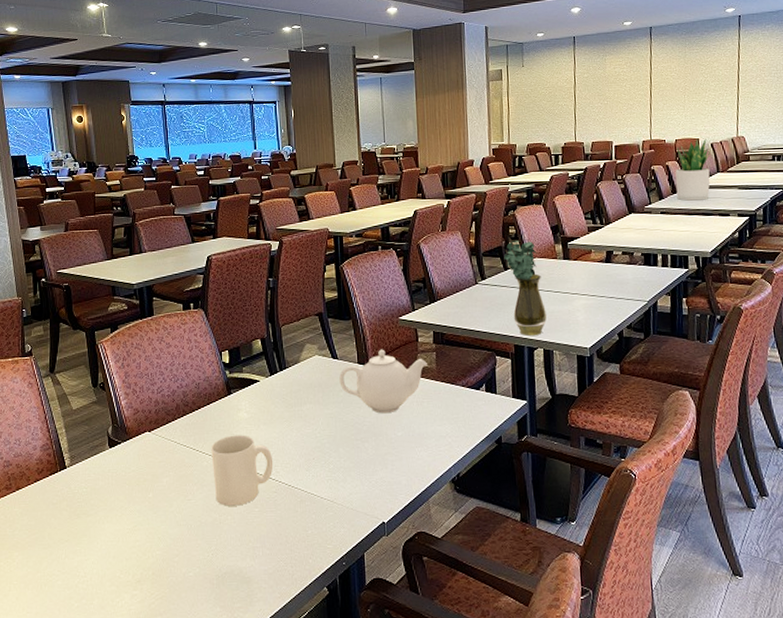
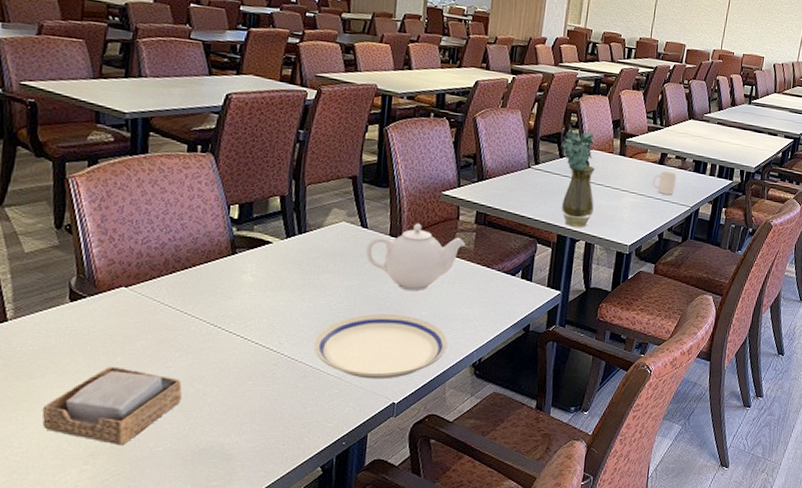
napkin holder: none [98,502,202,572] -> present [42,366,182,446]
cup: present [211,435,274,506] -> none [201,299,277,377]
plate: none [306,437,426,500] -> present [314,313,448,379]
cup: none [603,269,628,292] -> present [653,171,676,195]
planter: present [675,138,710,201] -> none [734,56,772,118]

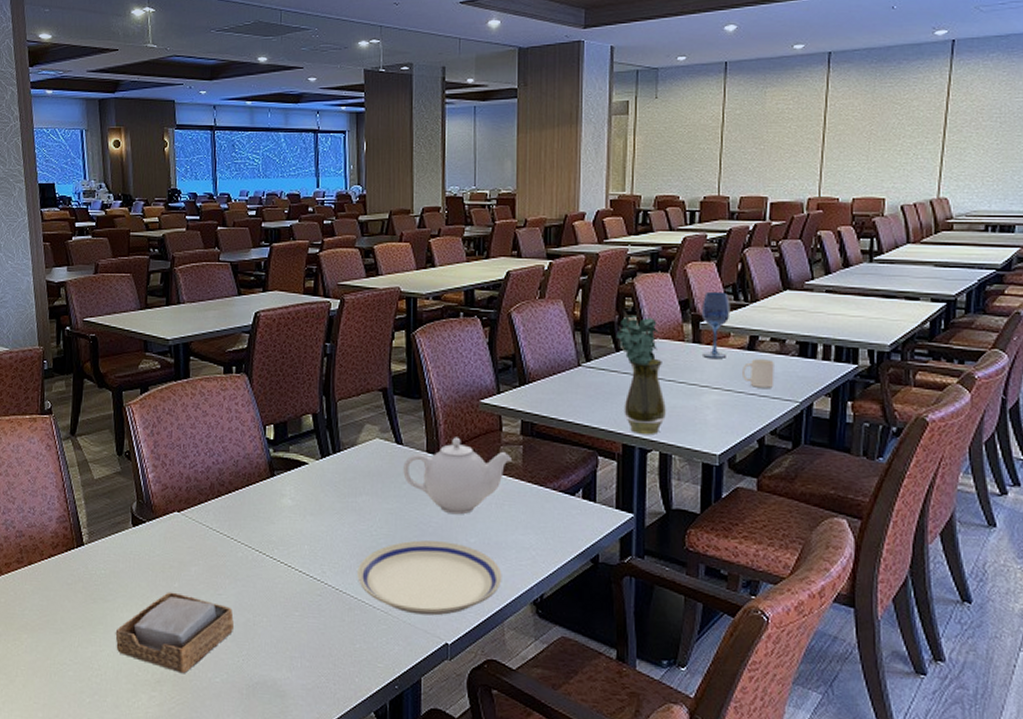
wineglass: none [626,115,650,169] -> present [701,291,731,358]

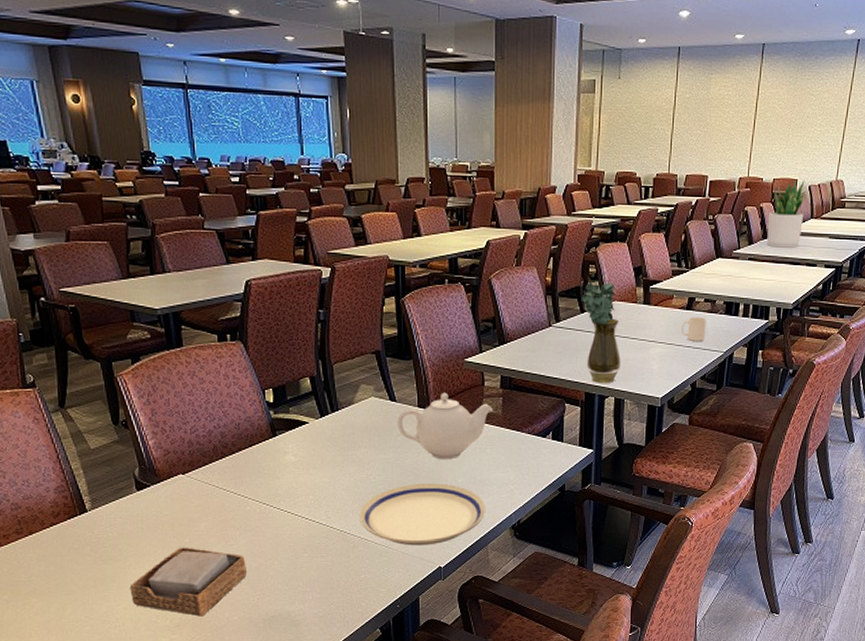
wineglass: present [701,291,731,358] -> none [651,259,675,317]
planter: none [848,198,899,278] -> present [767,179,807,248]

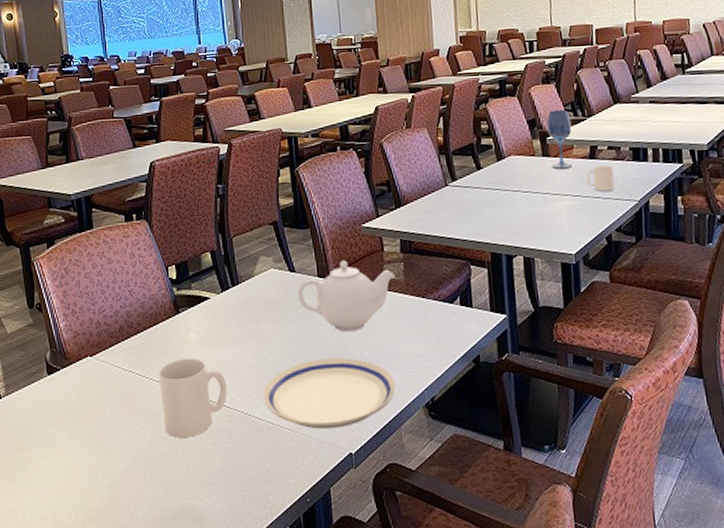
napkin holder: present [129,547,247,617] -> none [37,434,151,512]
cup: none [254,479,324,551] -> present [159,358,228,438]
vase: present [581,277,621,383] -> none [476,134,526,242]
wineglass: none [651,259,675,317] -> present [546,109,573,169]
planter: present [767,179,807,248] -> none [664,19,704,88]

